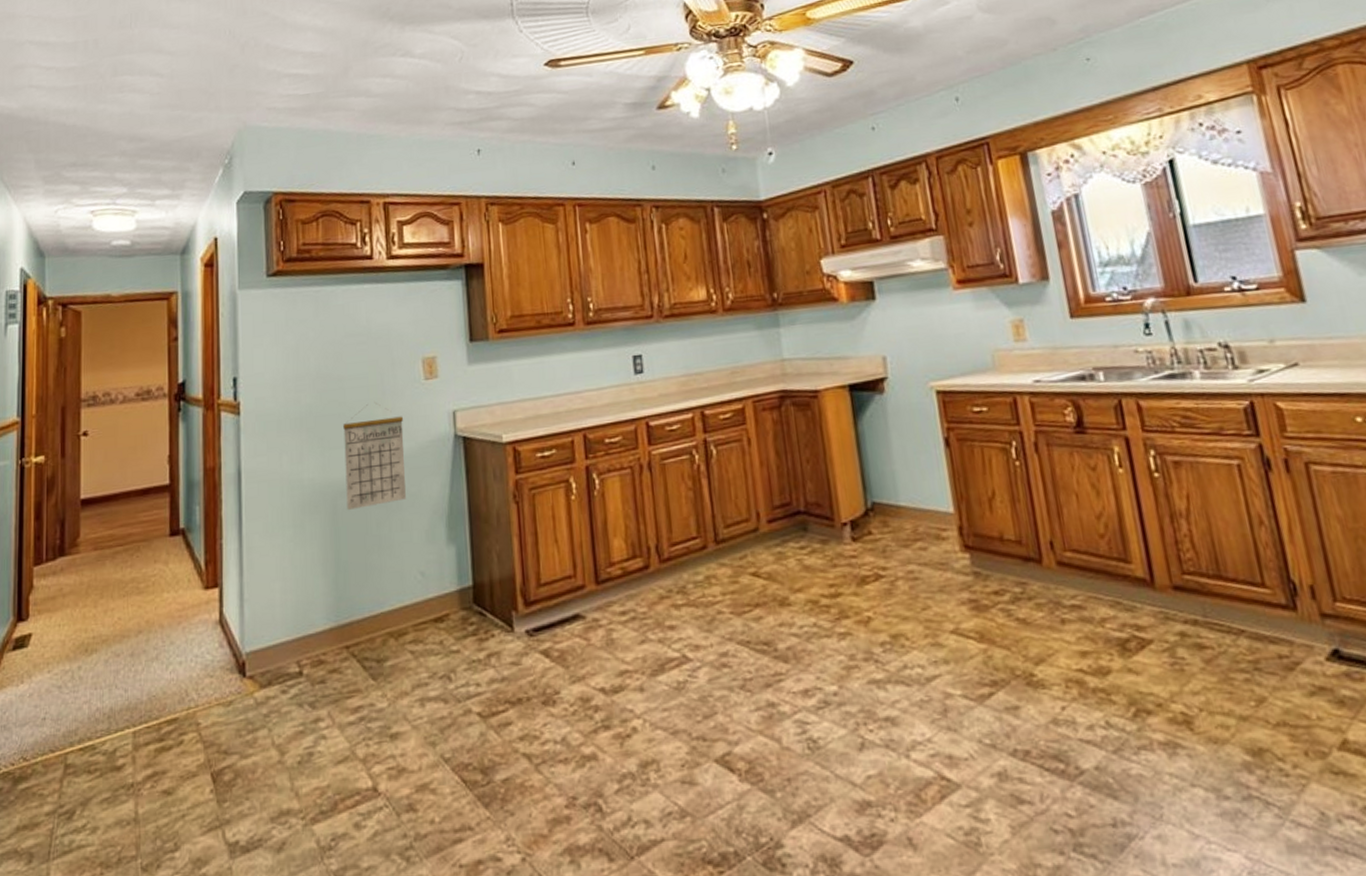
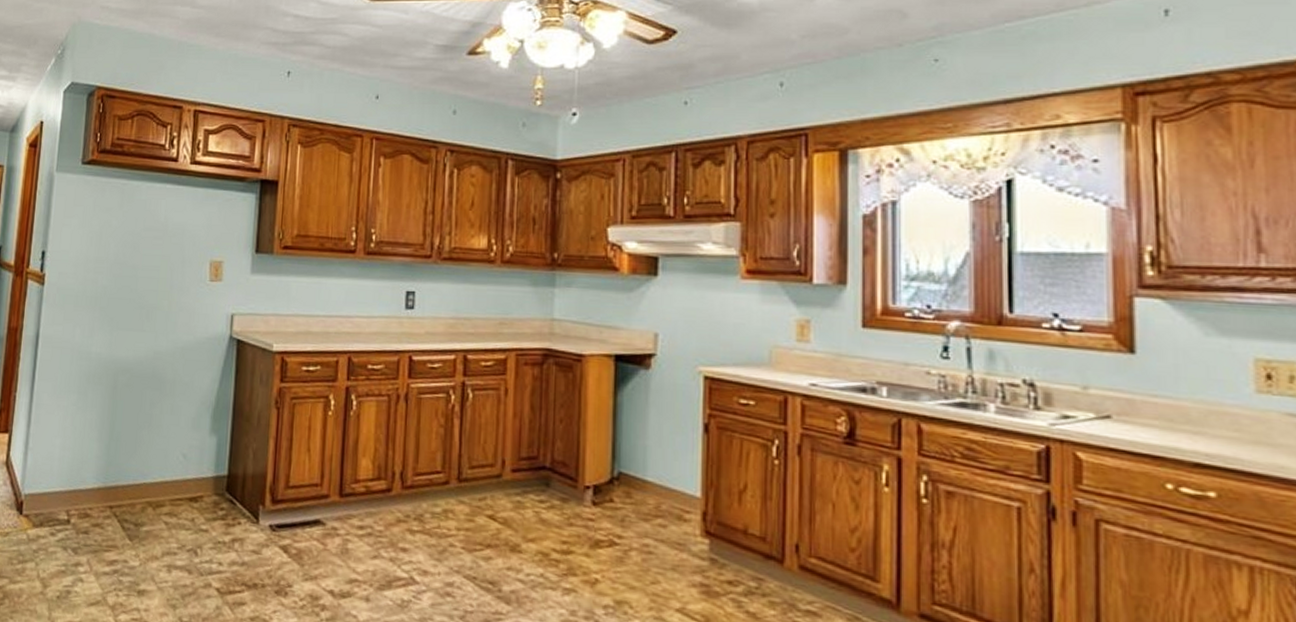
calendar: present [343,404,406,510] -> none [126,295,187,388]

